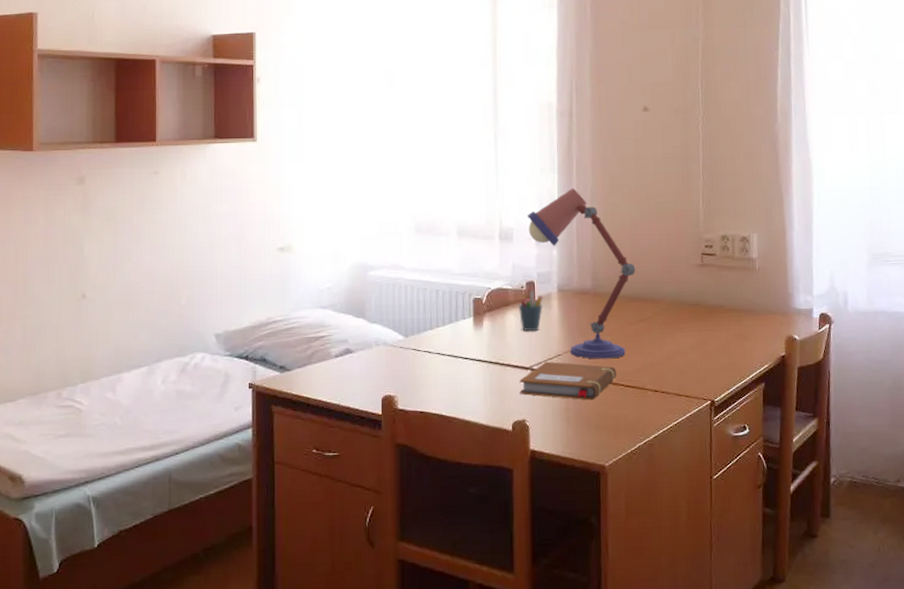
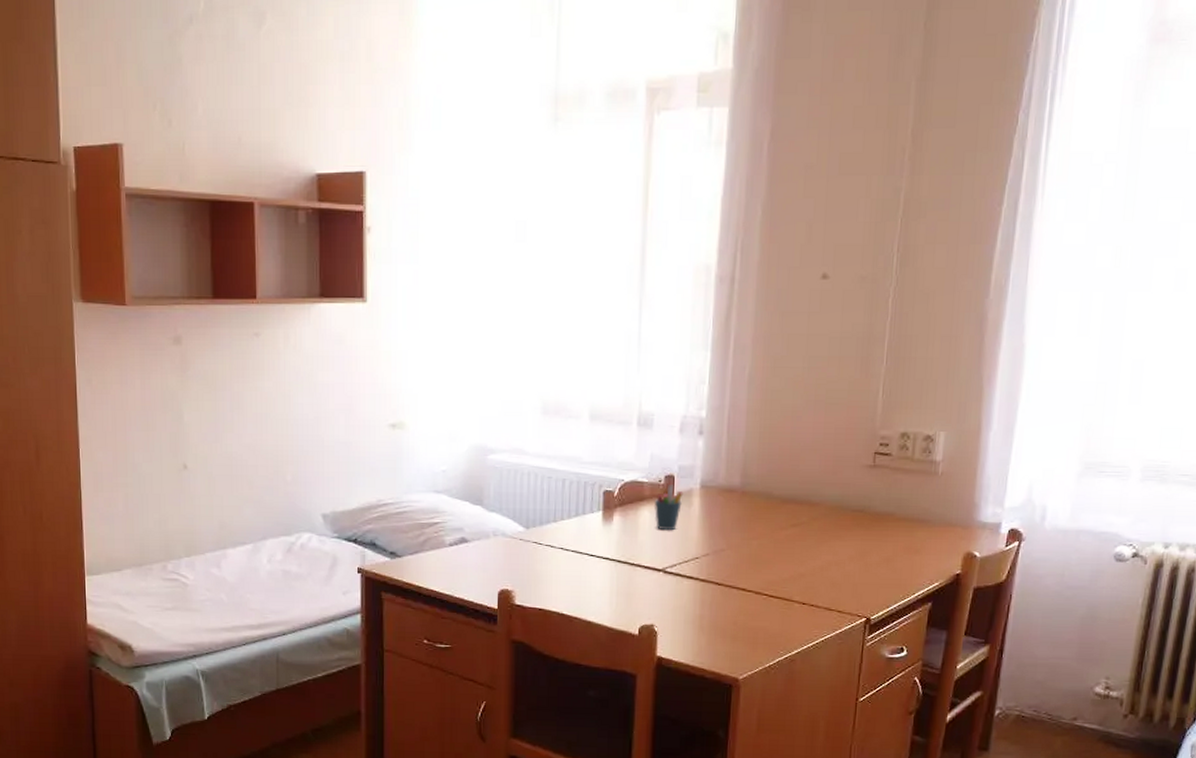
notebook: present [519,361,617,401] -> none [649,564,761,609]
desk lamp: present [527,187,636,359] -> none [671,368,794,566]

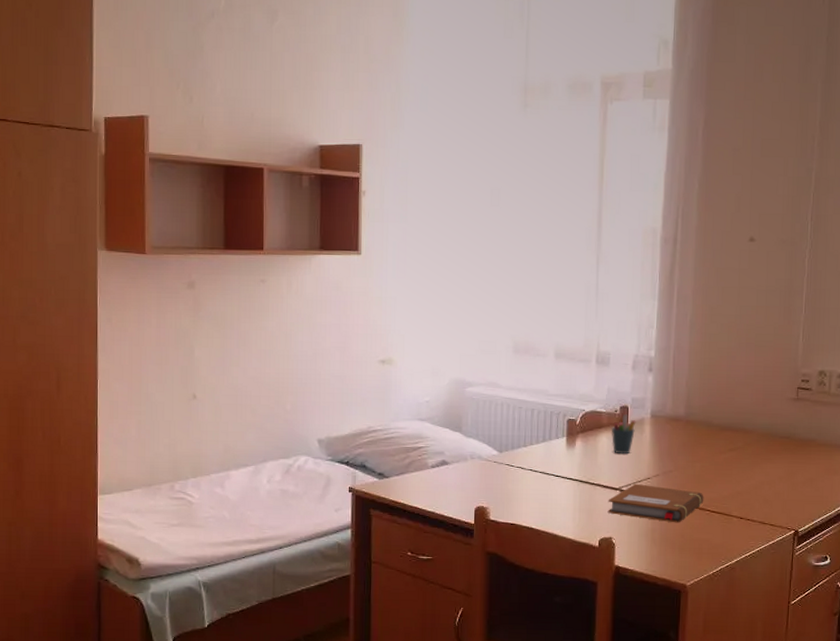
notebook: none [649,564,761,609] -> present [607,483,704,523]

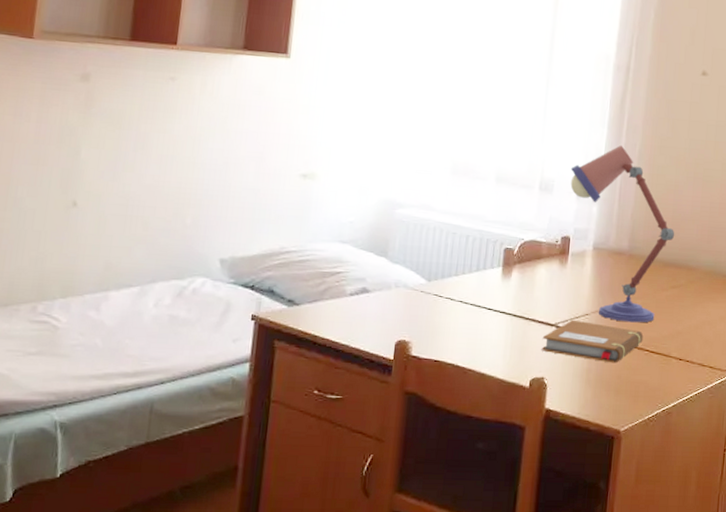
pen holder: present [611,414,636,454] -> none [550,245,577,288]
desk lamp: none [625,315,730,485] -> present [570,144,675,323]

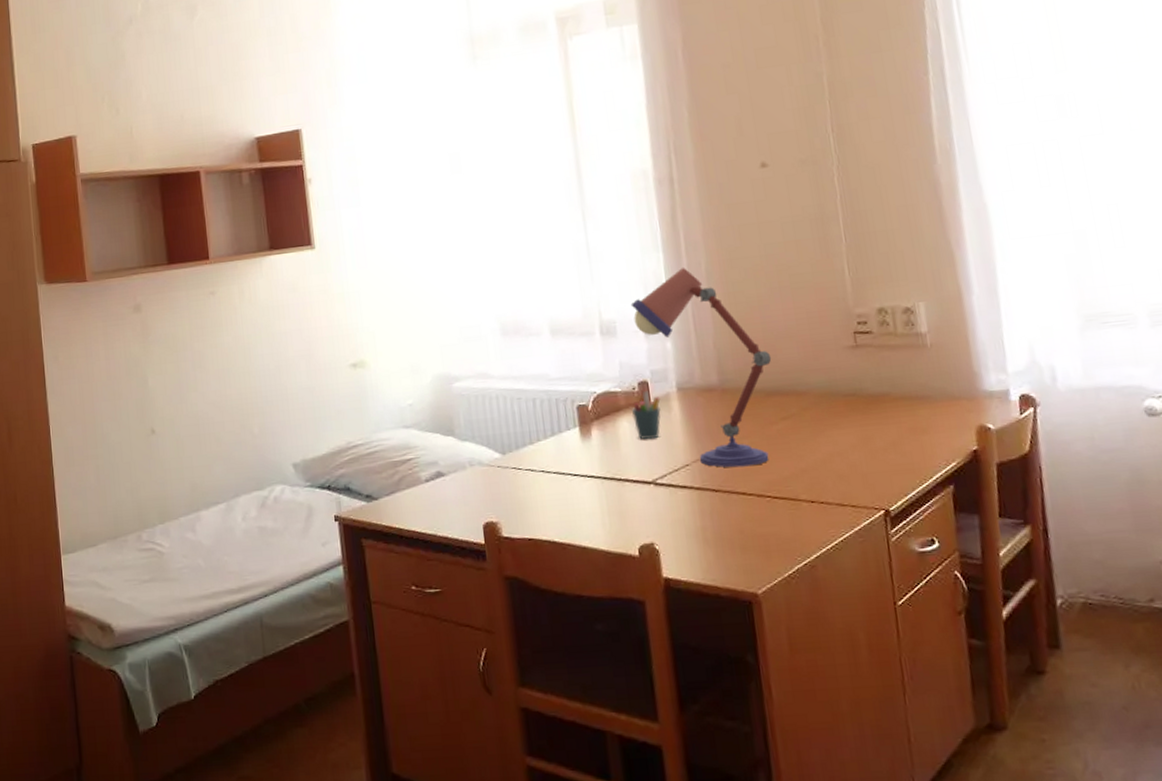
notebook: present [541,319,644,364] -> none [641,473,762,517]
pen holder: none [550,245,577,288] -> present [631,391,661,440]

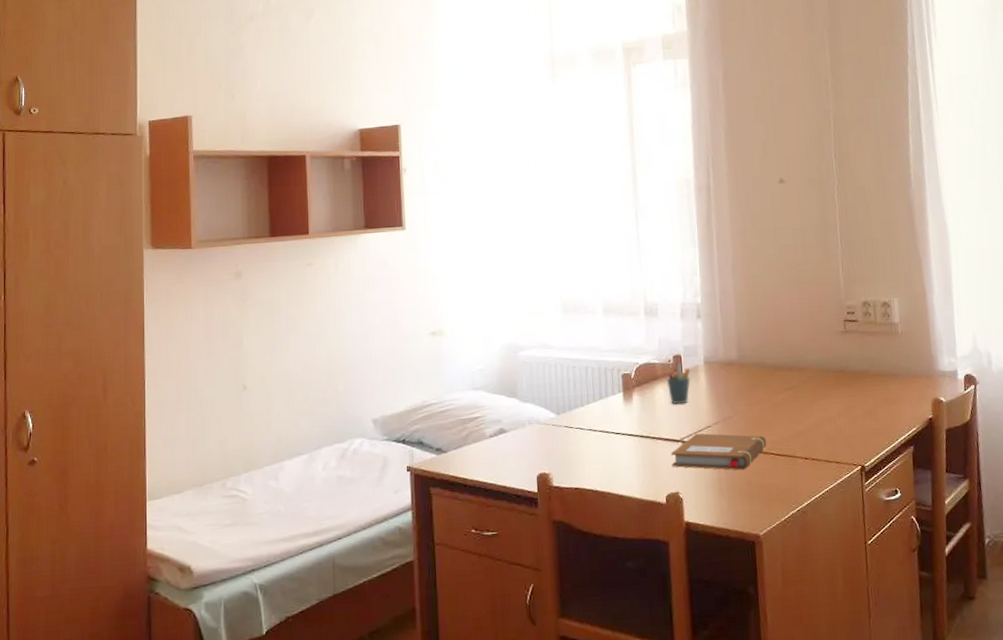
desk lamp: present [630,267,772,468] -> none [670,261,780,429]
notebook: none [641,473,762,517] -> present [671,433,767,471]

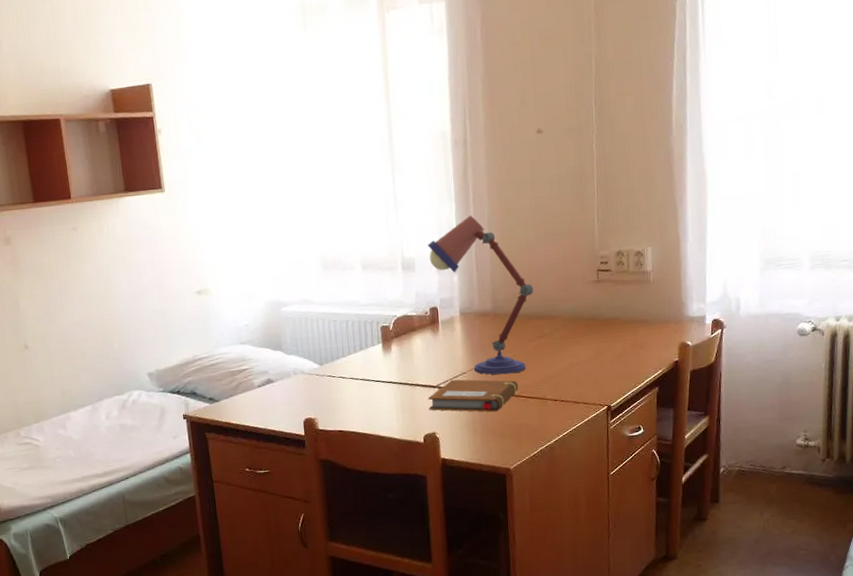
pen holder: present [666,363,691,405] -> none [423,315,447,354]
desk lamp: none [670,261,780,429] -> present [427,215,534,375]

